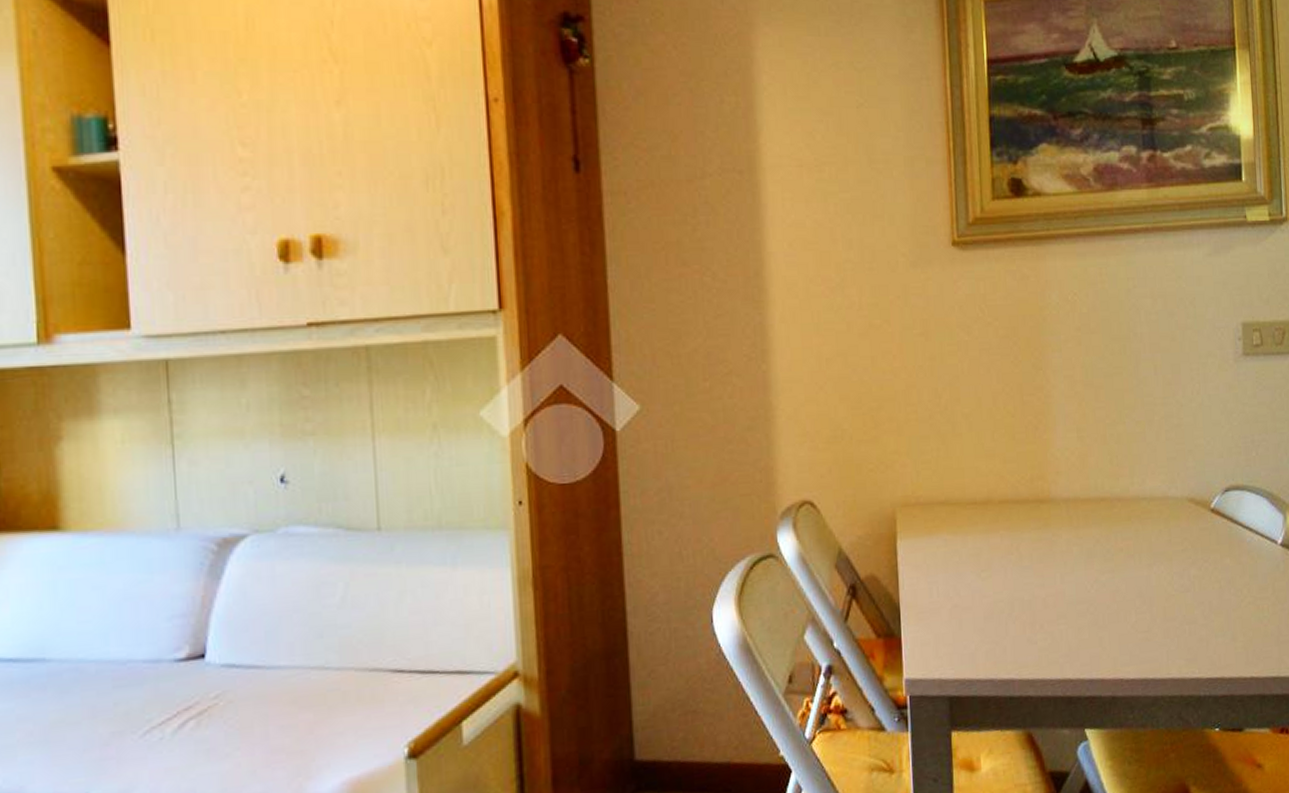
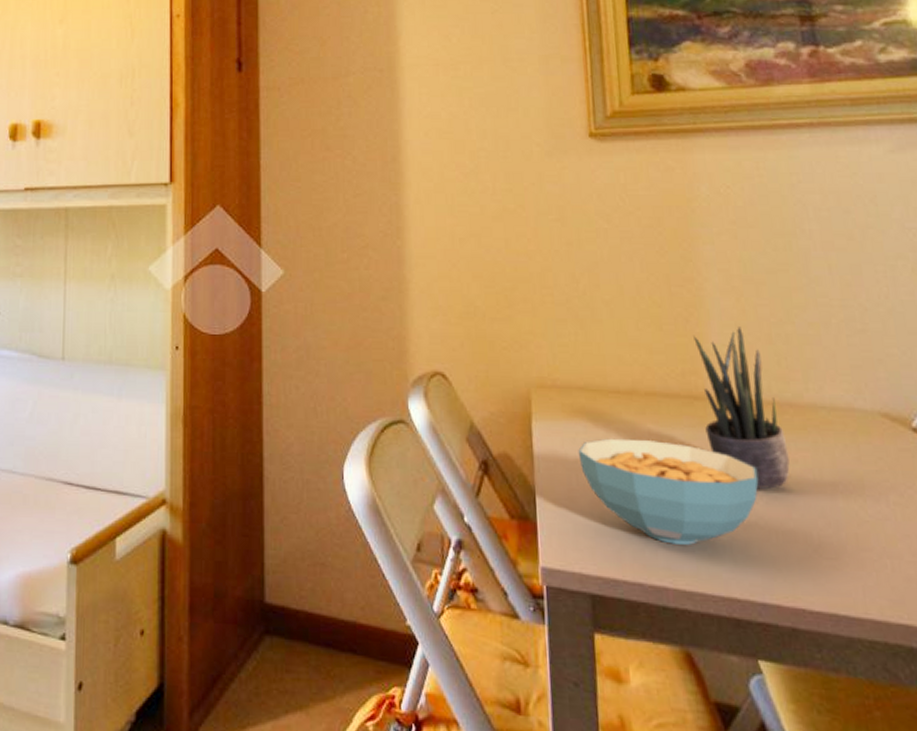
cereal bowl: none [939,545,1091,640] -> present [578,438,759,545]
potted plant: none [1041,430,1116,579] -> present [693,327,790,489]

